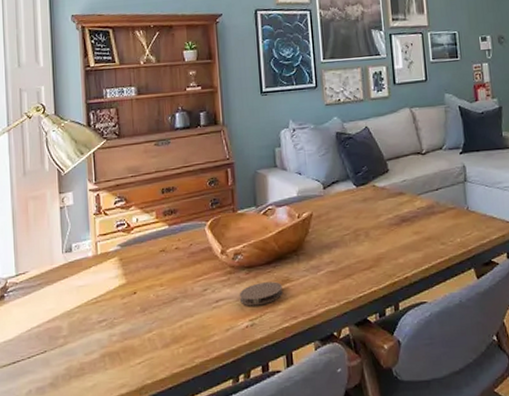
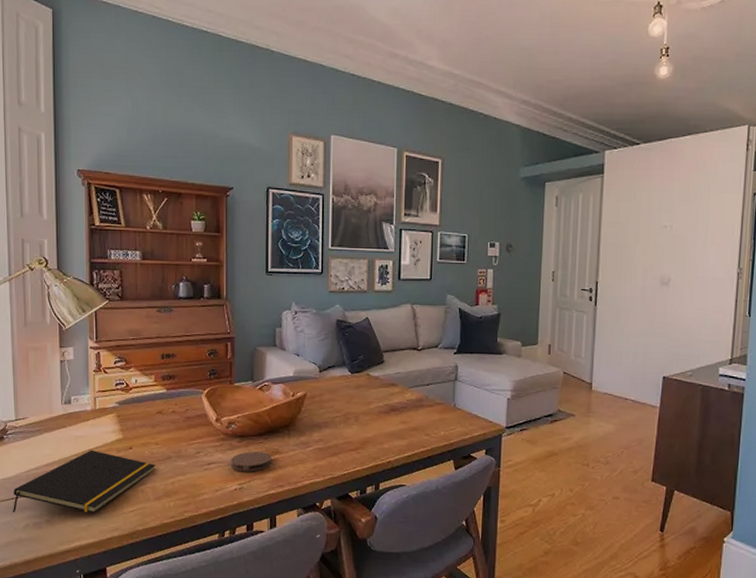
notepad: none [14,299,162,378] -> present [12,450,156,514]

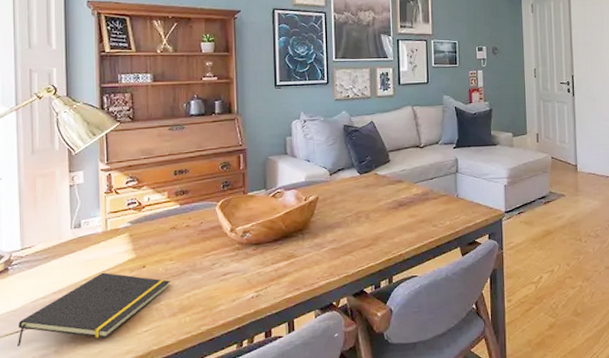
coaster: present [230,451,272,472] -> none [246,257,287,279]

